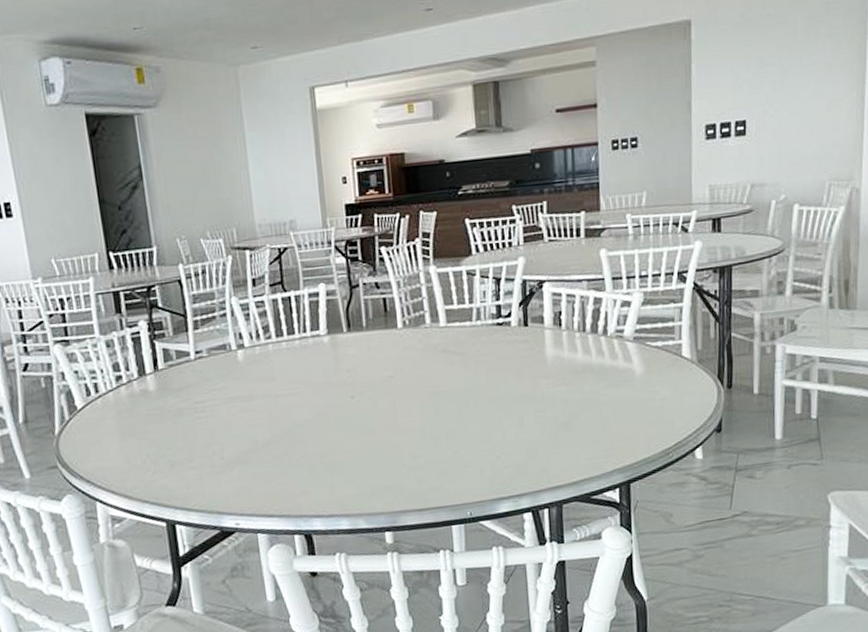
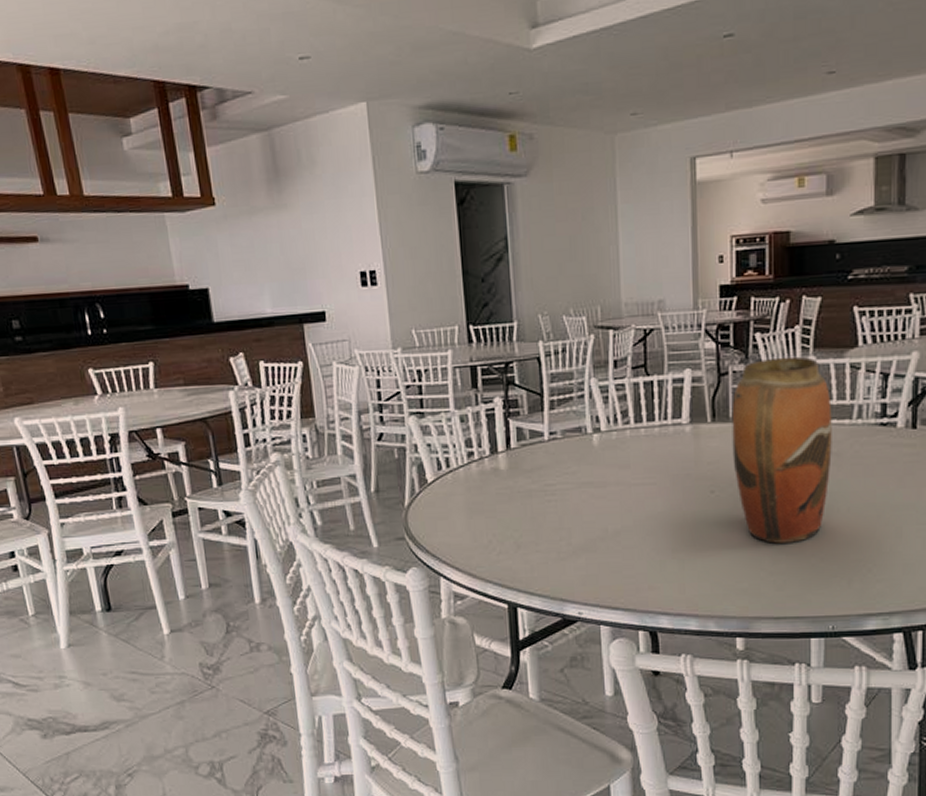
vase: none [365,267,458,441] -> present [732,356,832,544]

